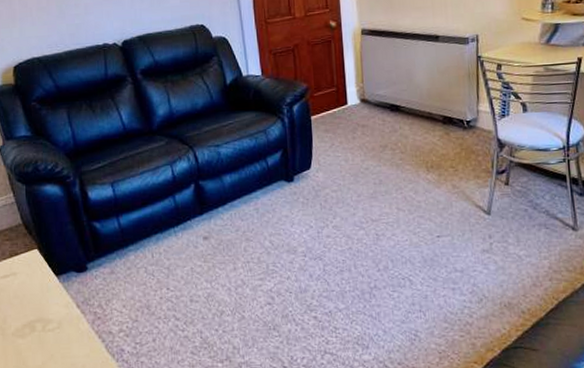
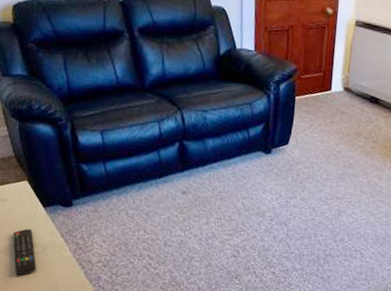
remote control: none [25,303,52,359] -> present [13,229,36,275]

